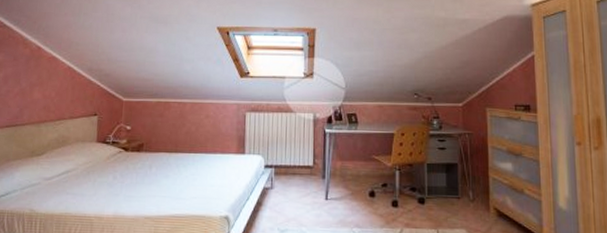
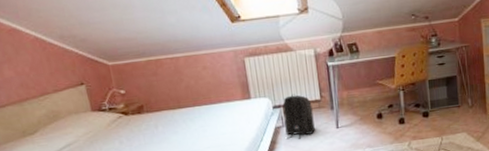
backpack: none [273,156,304,205] -> present [282,94,315,140]

